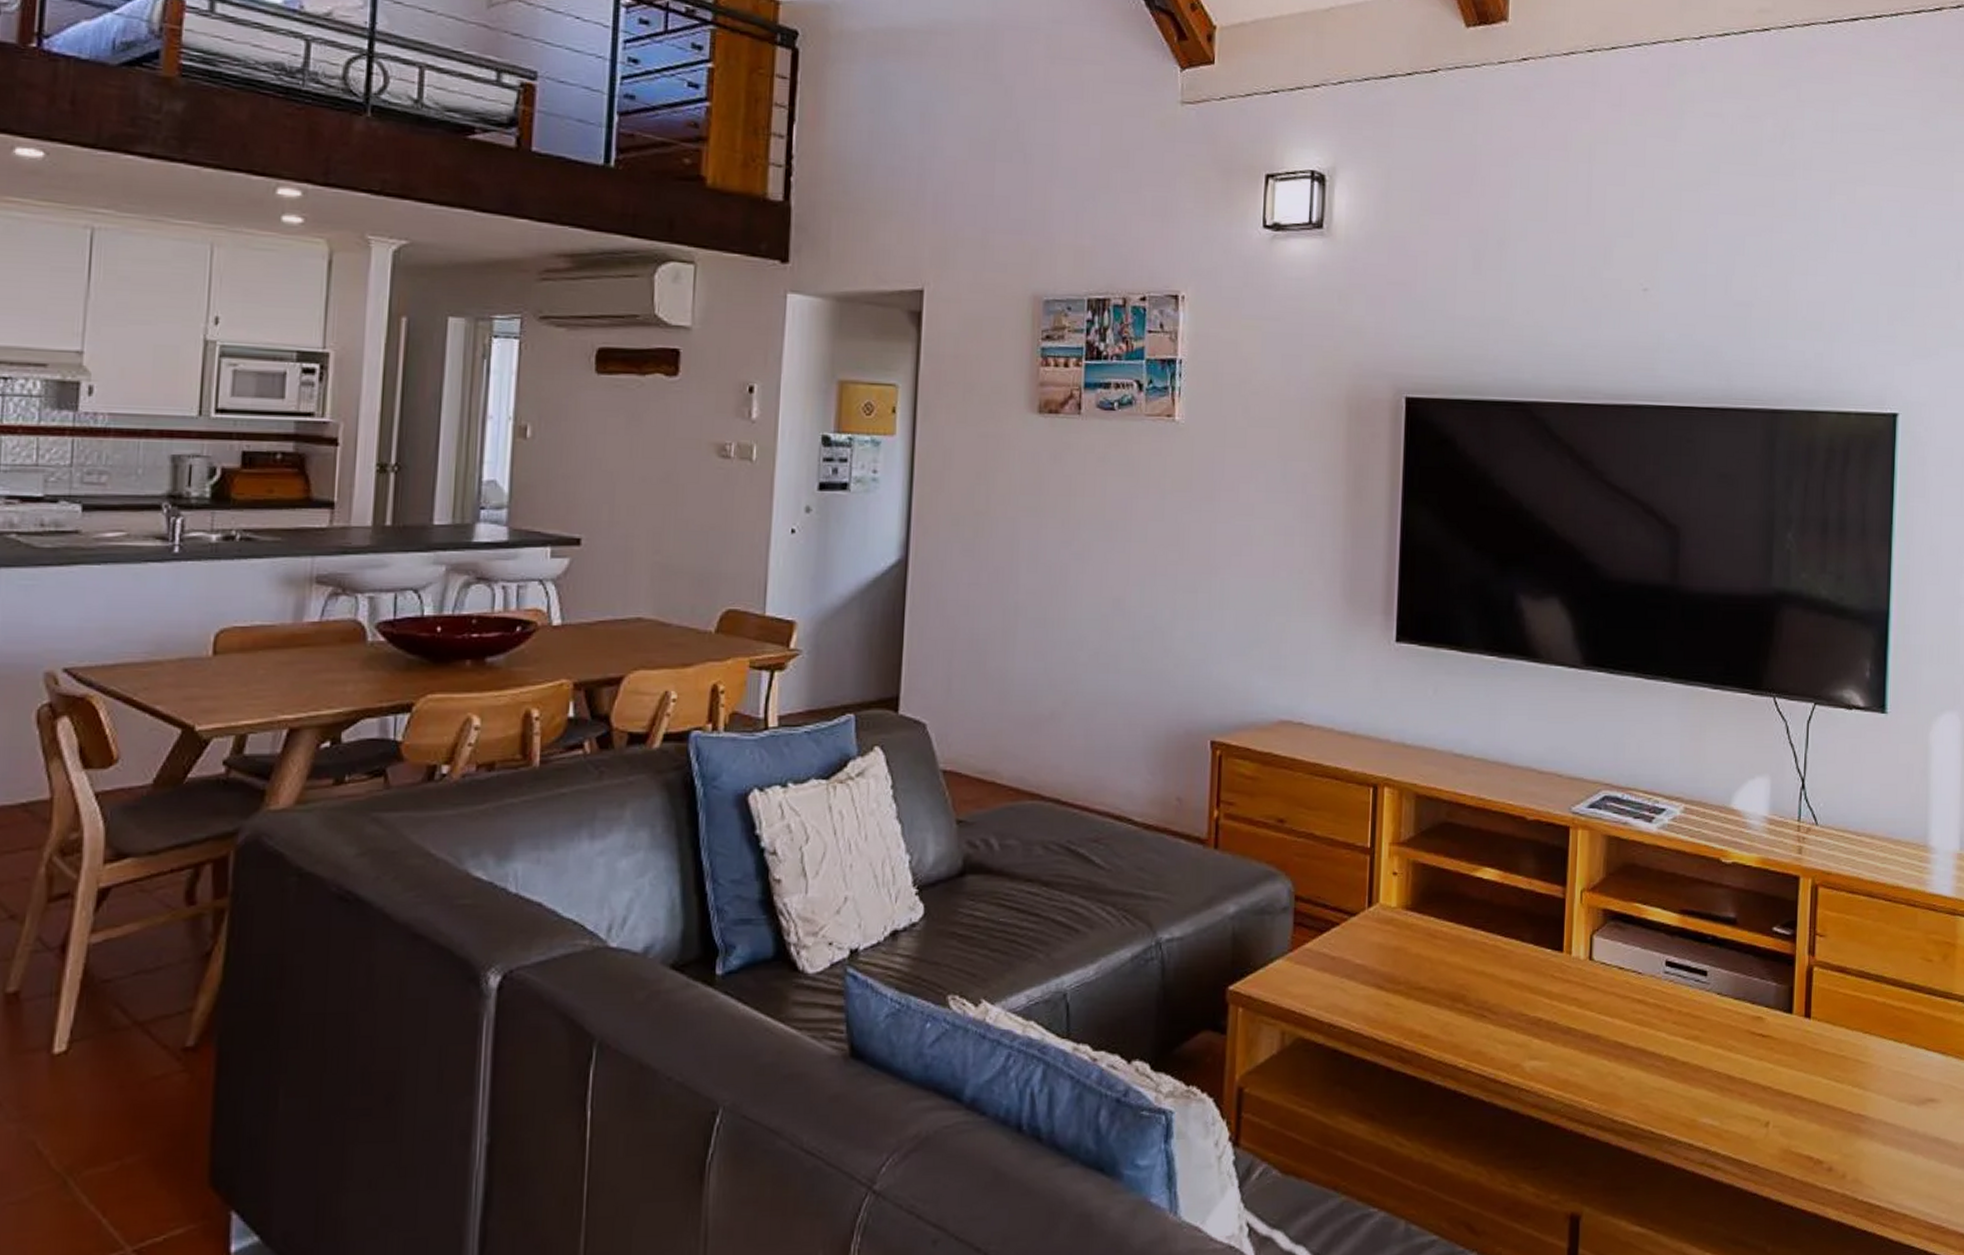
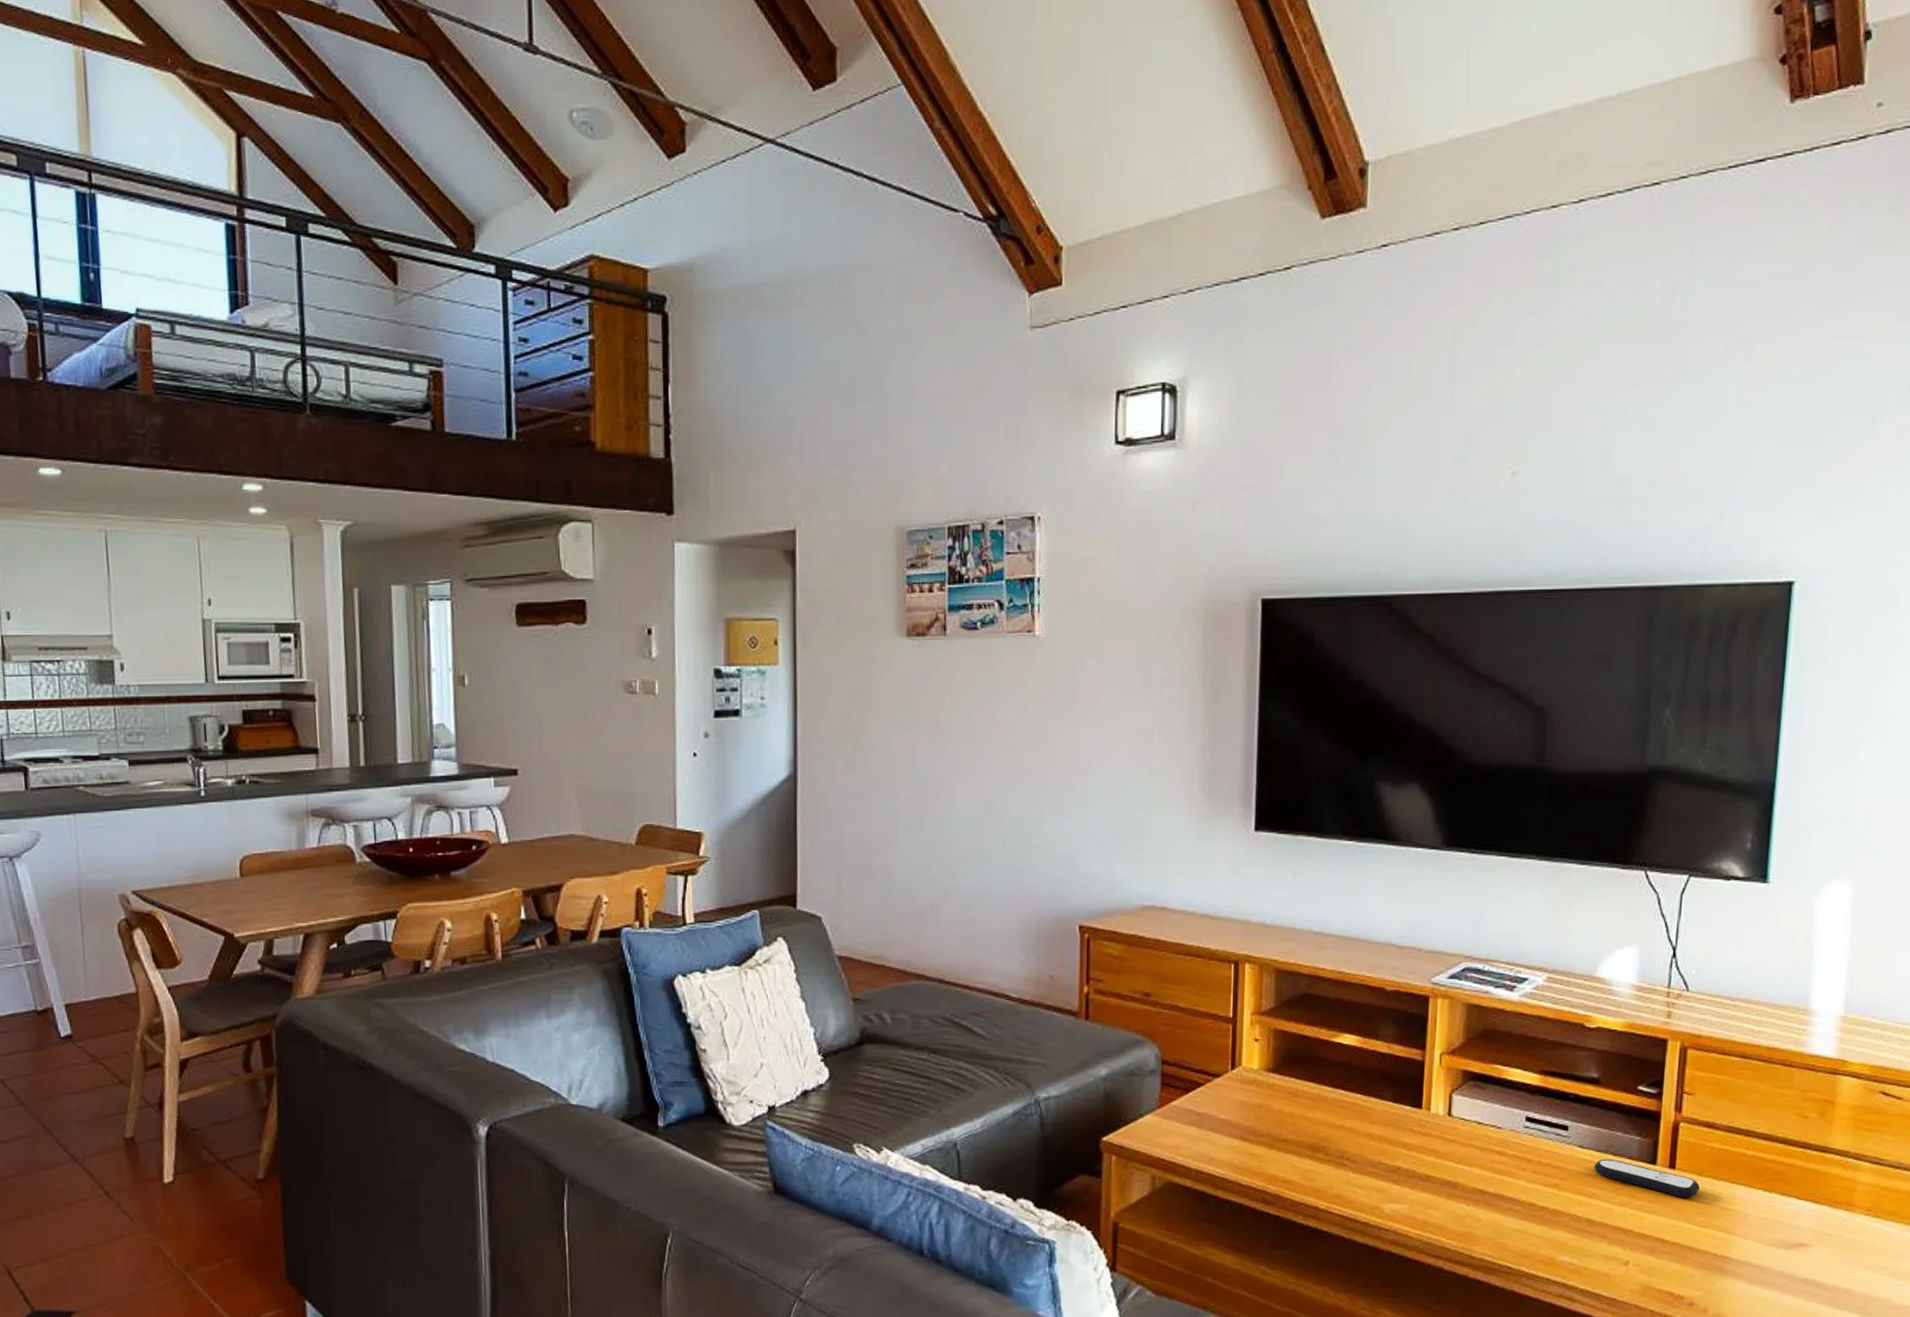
remote control: none [1733,1007,1835,1050] -> present [1594,1158,1701,1198]

